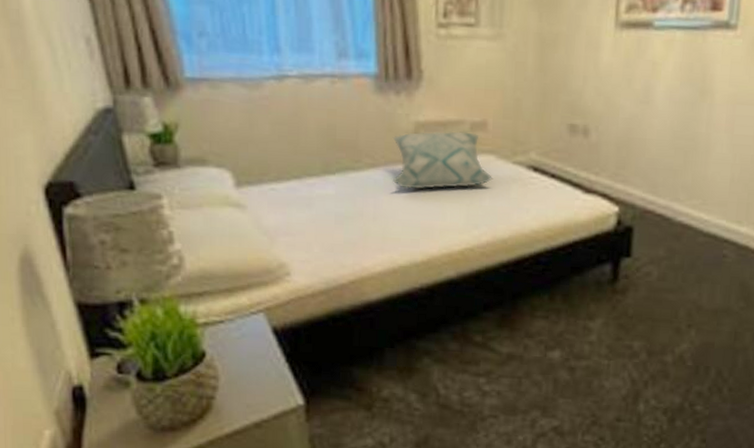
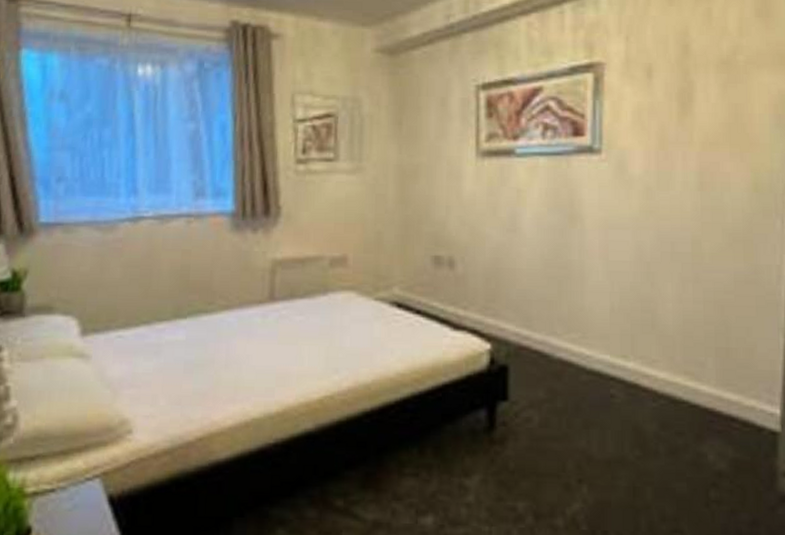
decorative pillow: present [392,131,493,190] -> none [246,268,354,332]

